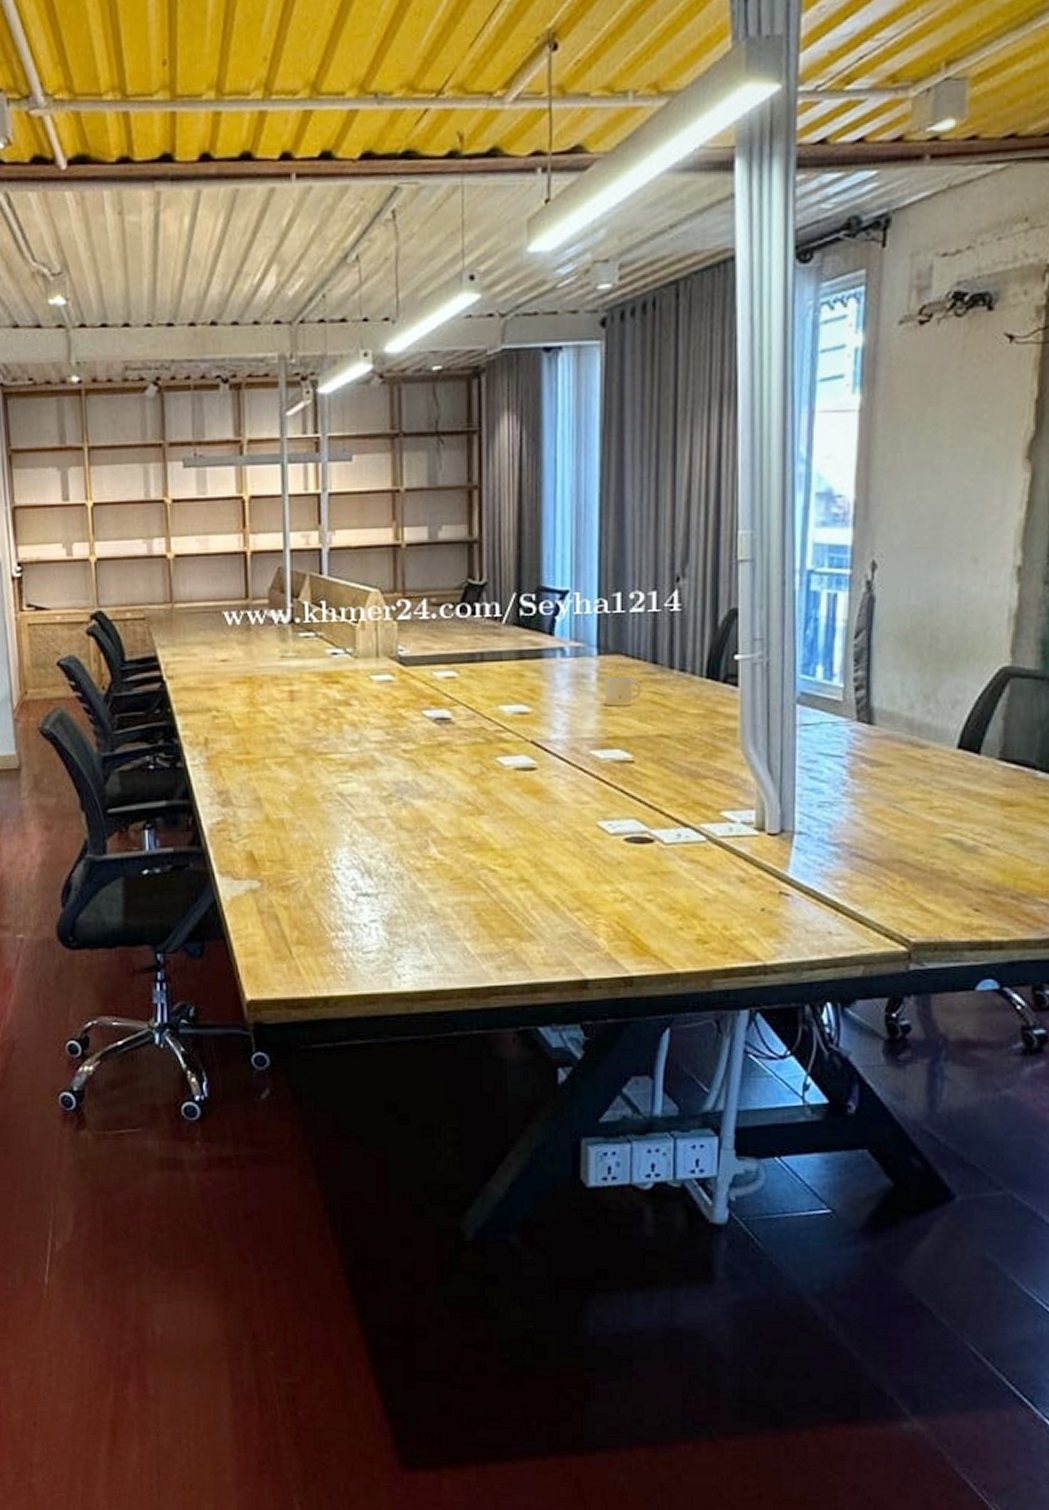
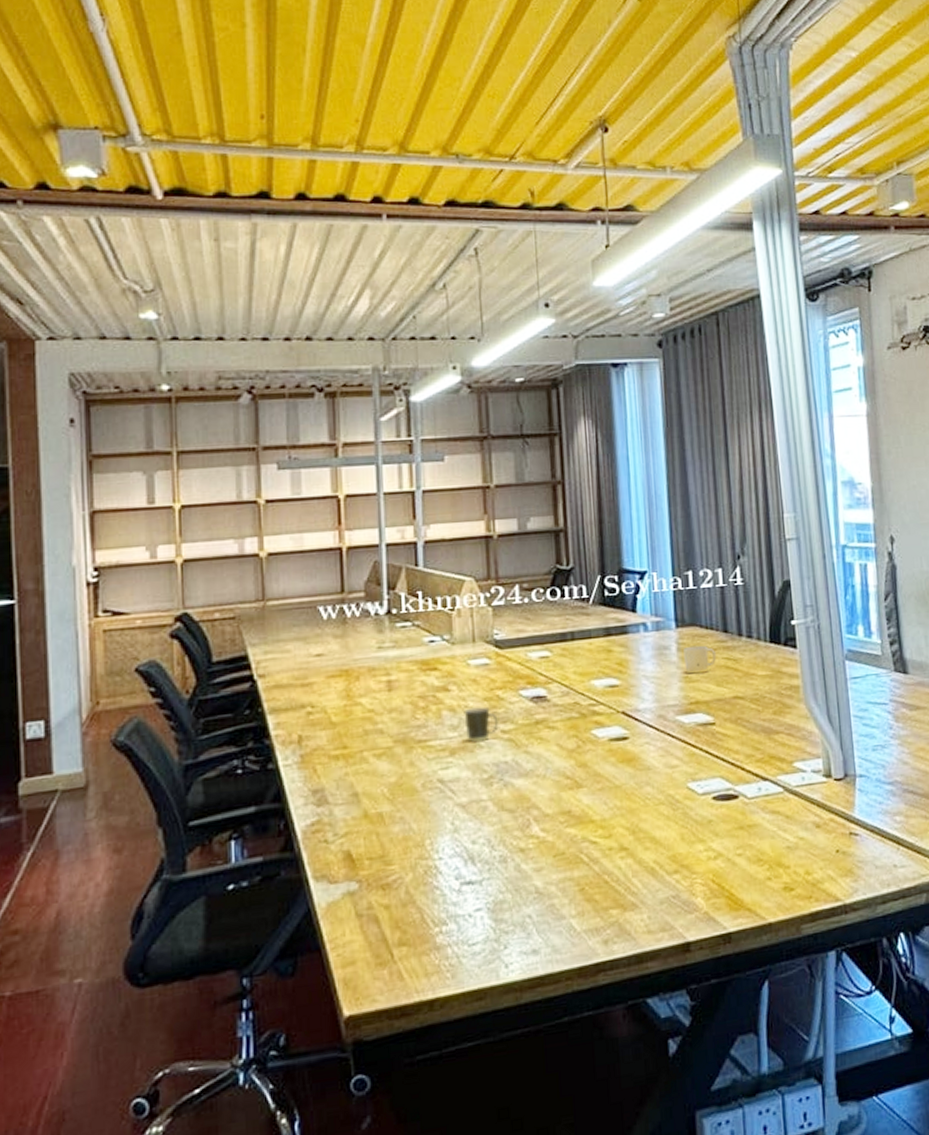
mug: none [365,724,400,758] -> present [464,706,499,742]

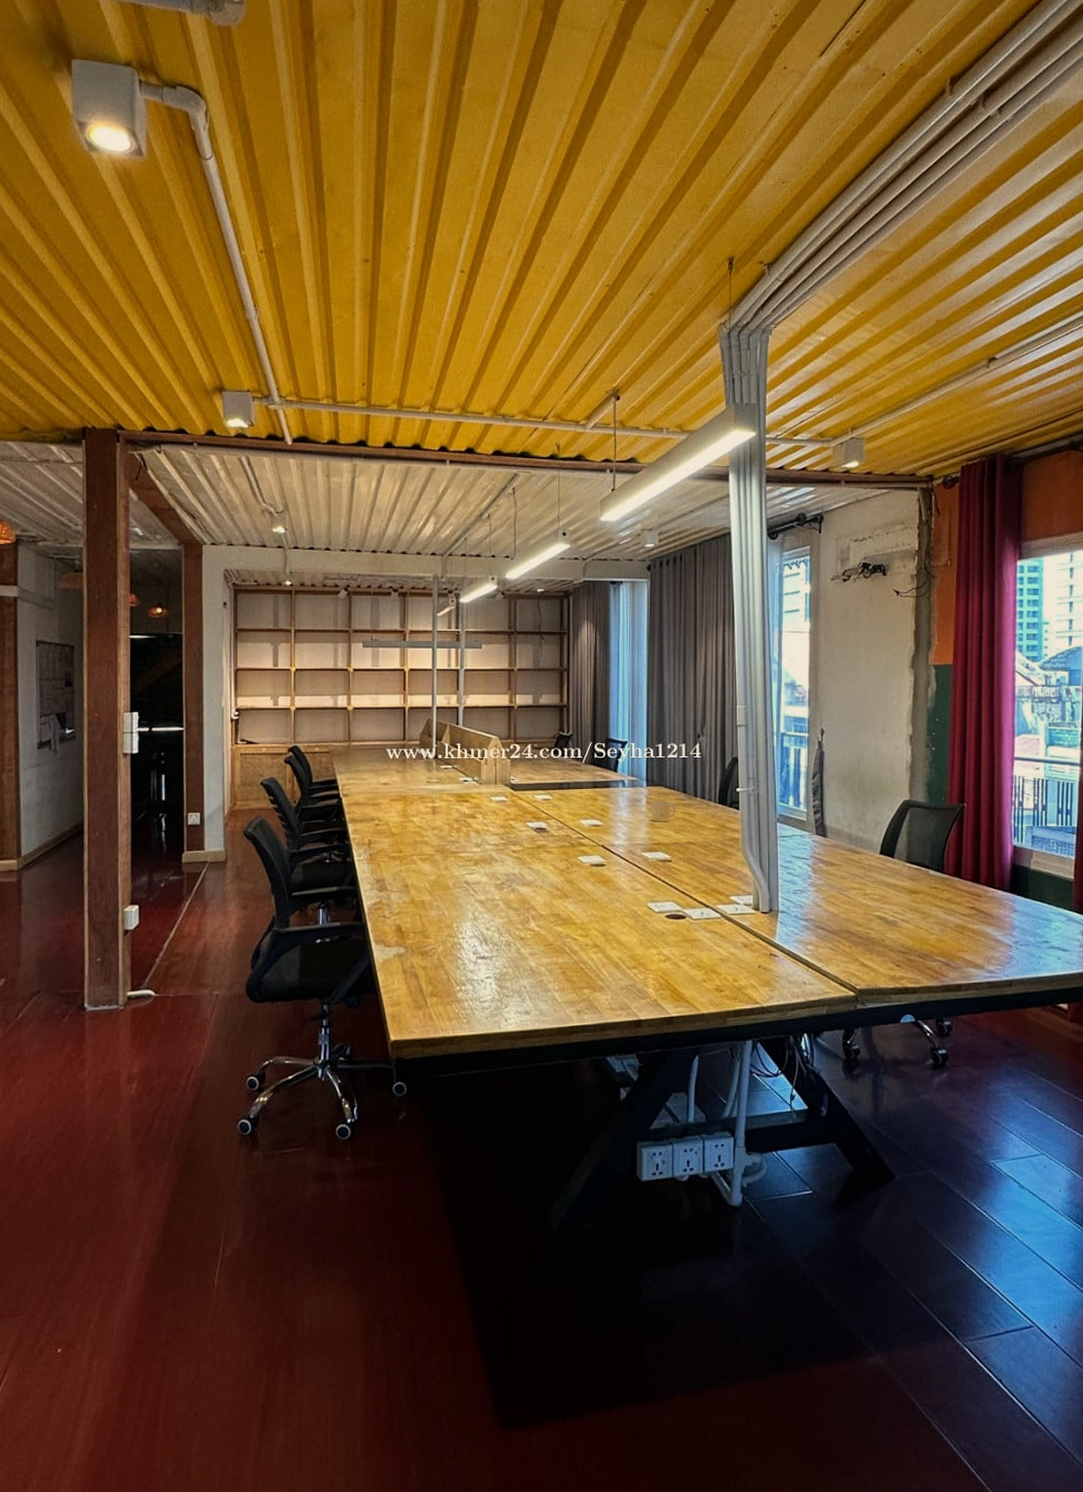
mug: present [464,706,499,742] -> none [486,832,510,856]

